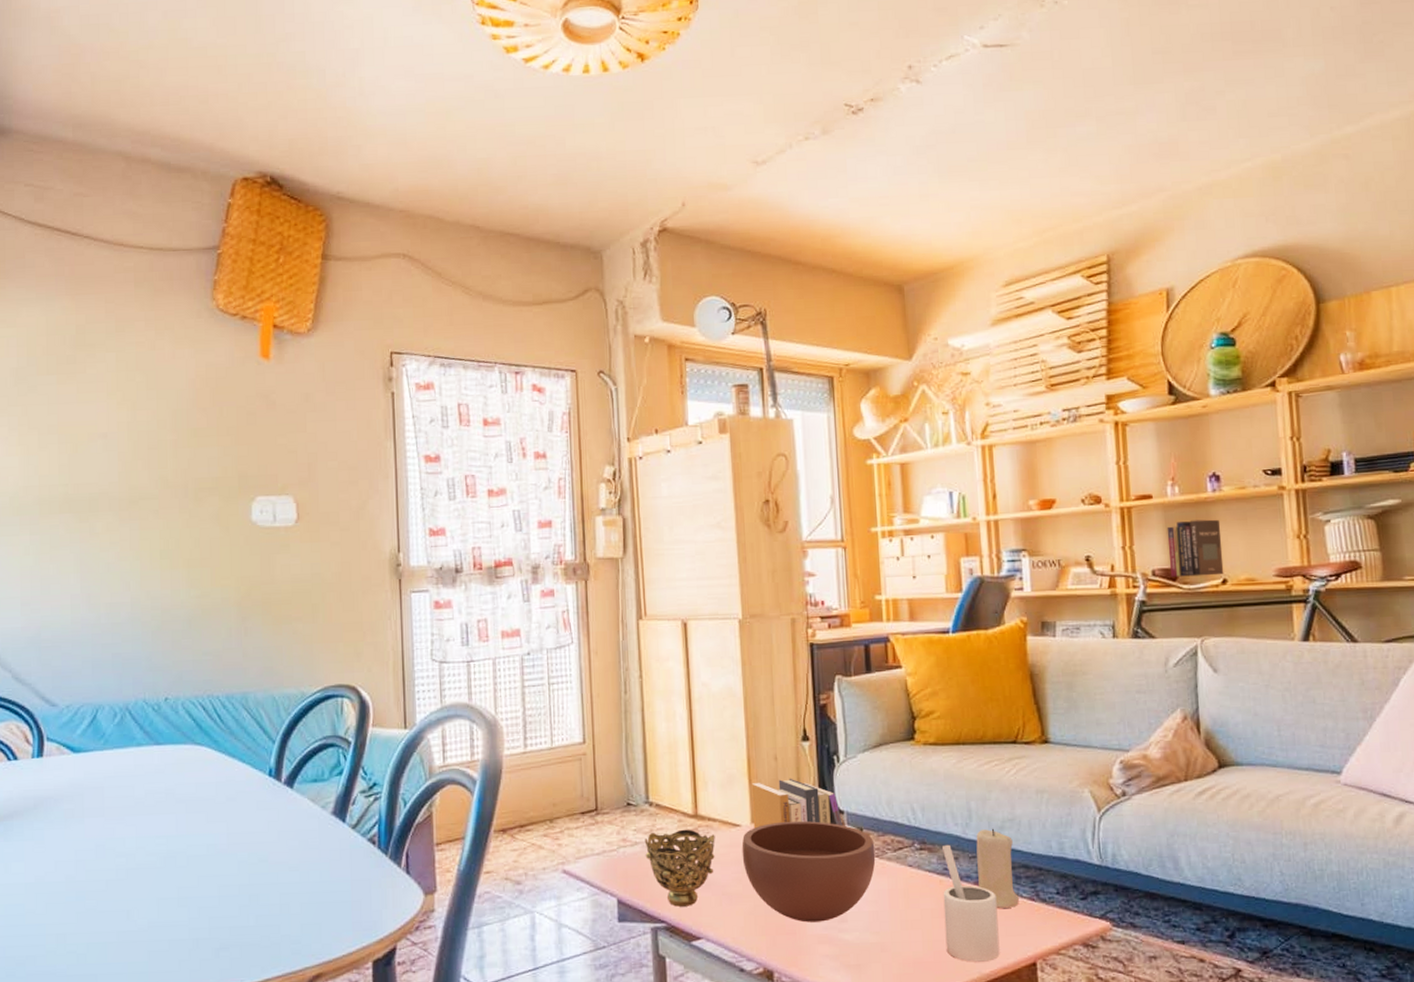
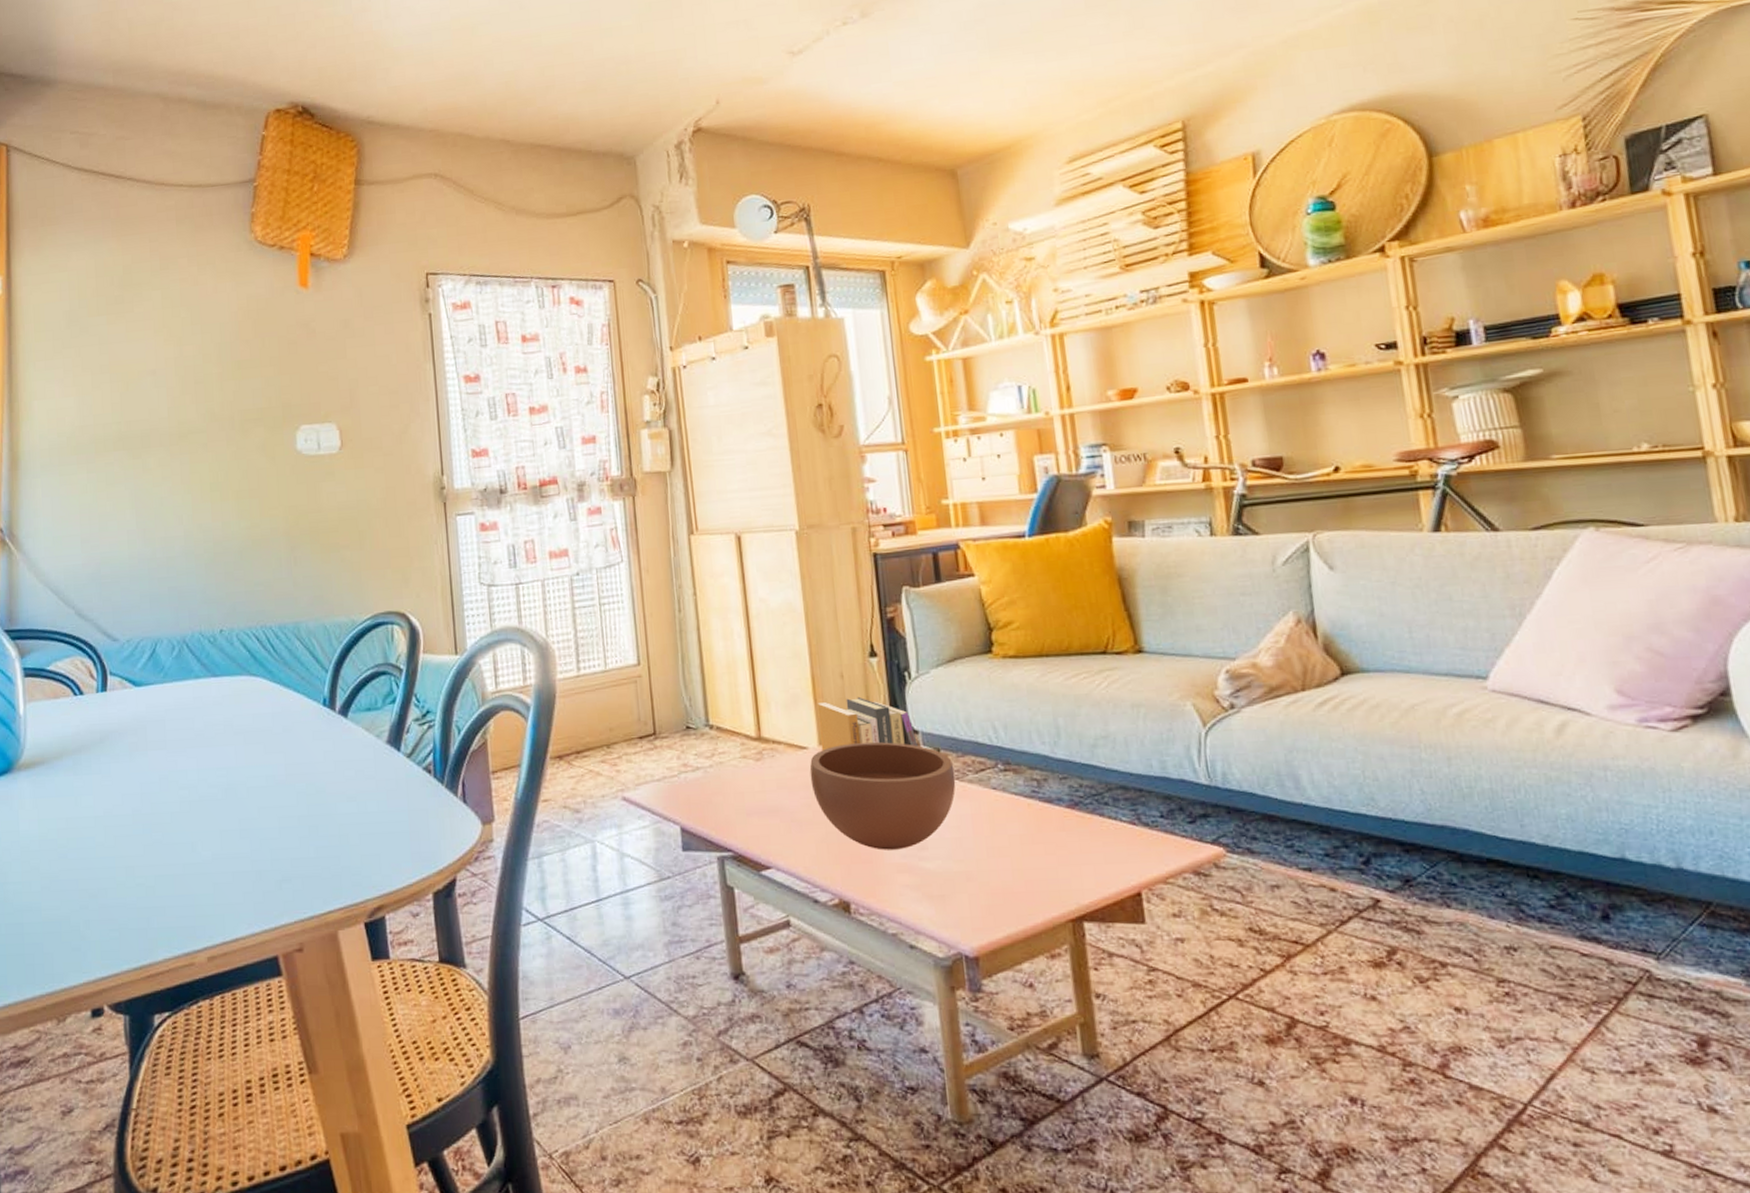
decorative bowl: present [644,829,715,907] -> none [706,752,782,835]
straw: present [941,844,1000,962] -> none [1028,765,1100,892]
candle: present [976,828,1020,908] -> none [1066,746,1119,833]
books: present [1167,519,1224,577] -> none [1266,401,1336,467]

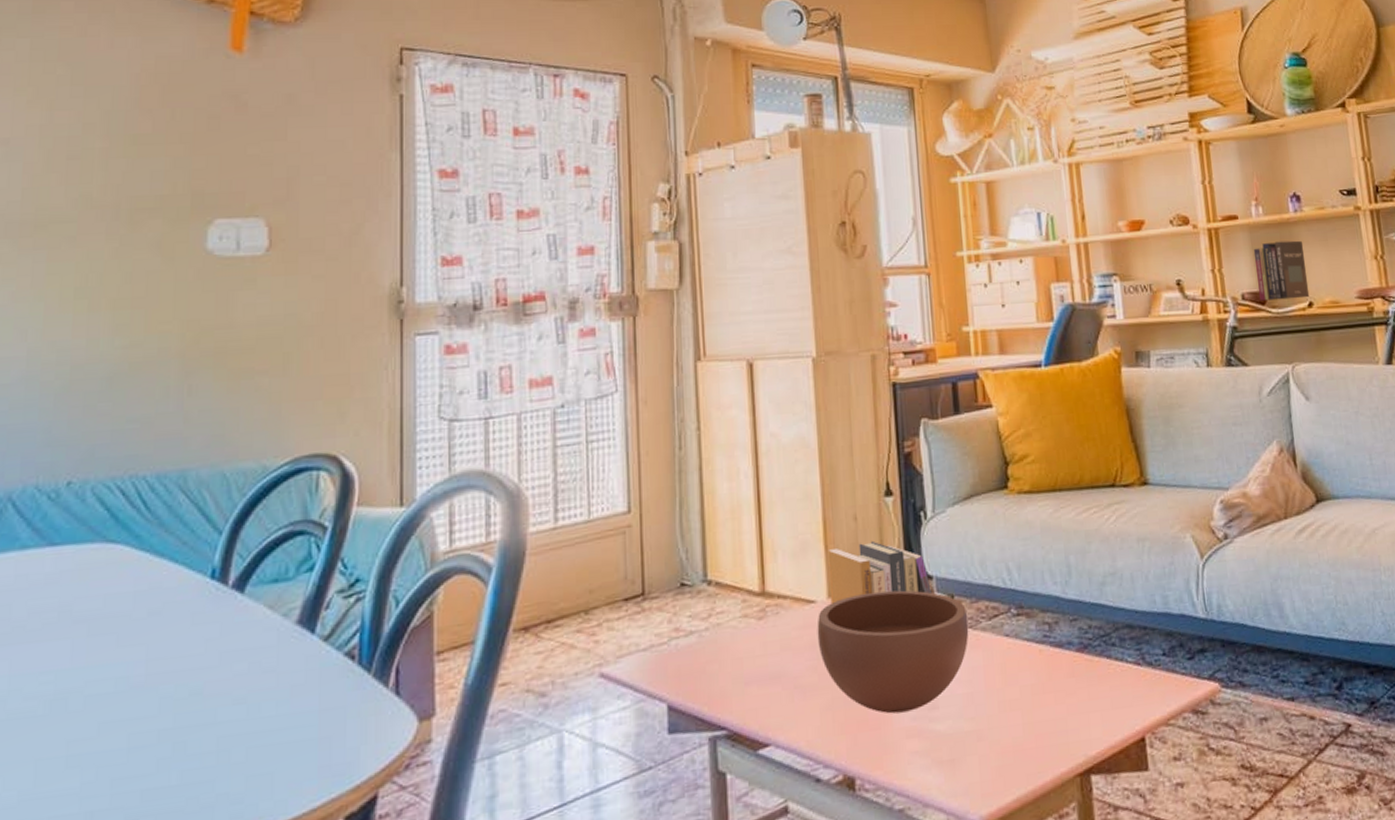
books: none [1266,401,1336,467] -> present [1253,240,1310,301]

